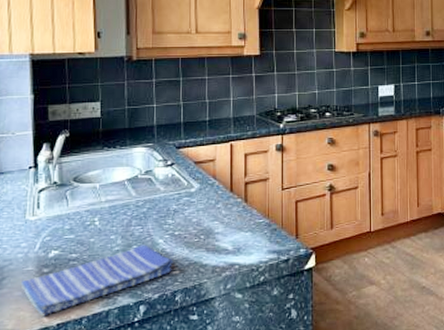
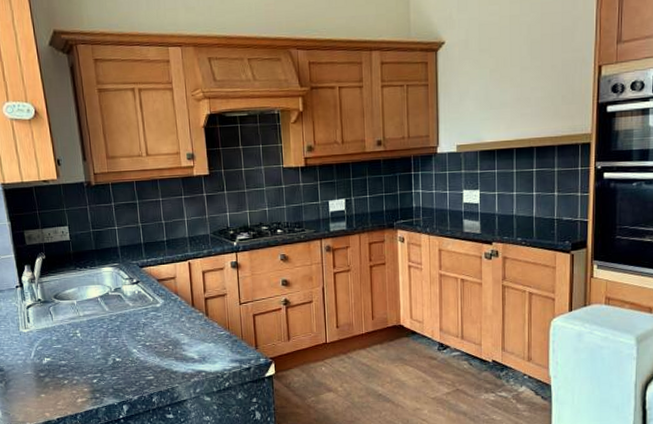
dish towel: present [20,244,174,317] -> none [23,353,148,412]

